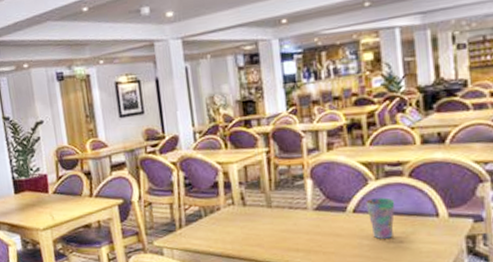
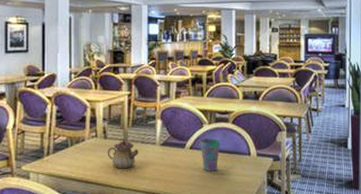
teapot: none [248,203,288,241] -> present [107,137,139,169]

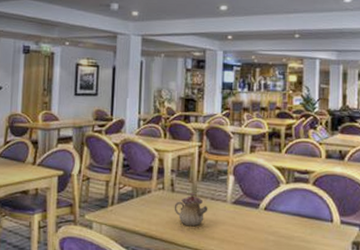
cup: present [200,138,221,171] -> none [276,199,300,237]

